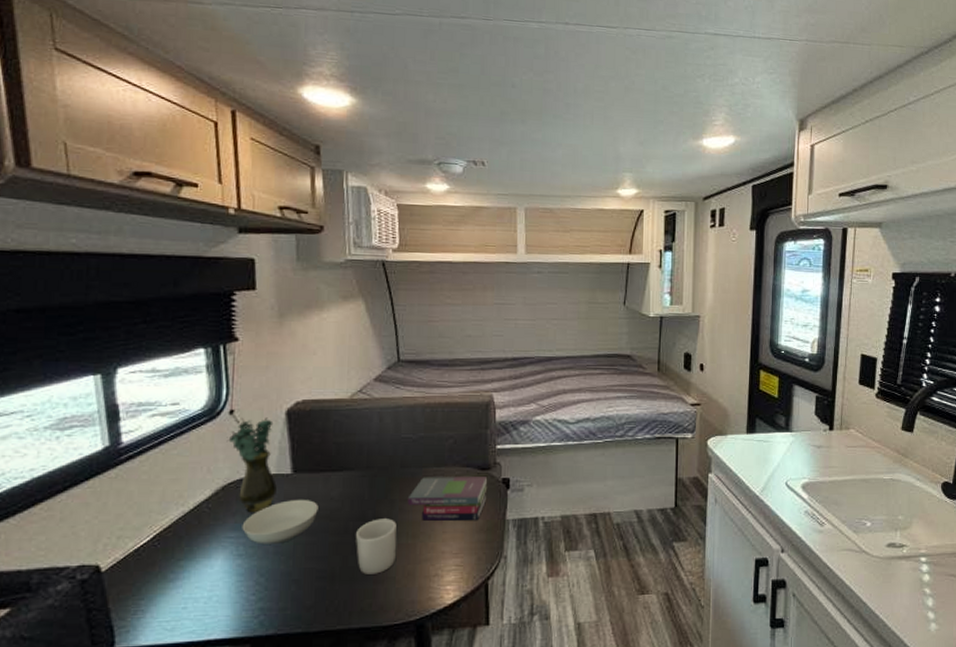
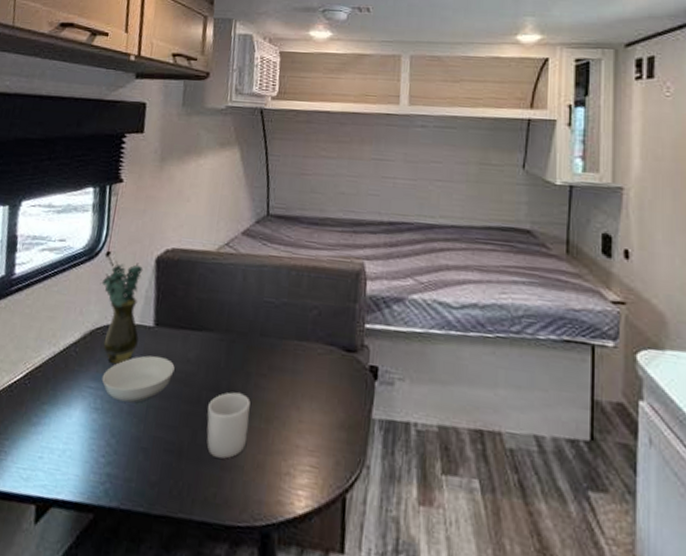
books: present [407,477,488,521] -> none [263,350,353,415]

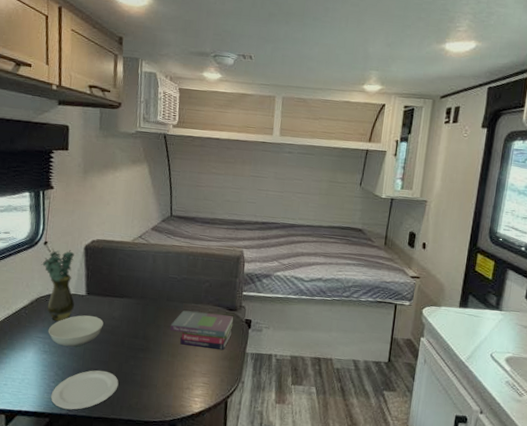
plate: none [98,439,192,503] -> present [51,370,119,410]
mug: present [206,391,251,459] -> none [129,338,161,381]
books: none [263,350,353,415] -> present [170,310,233,351]

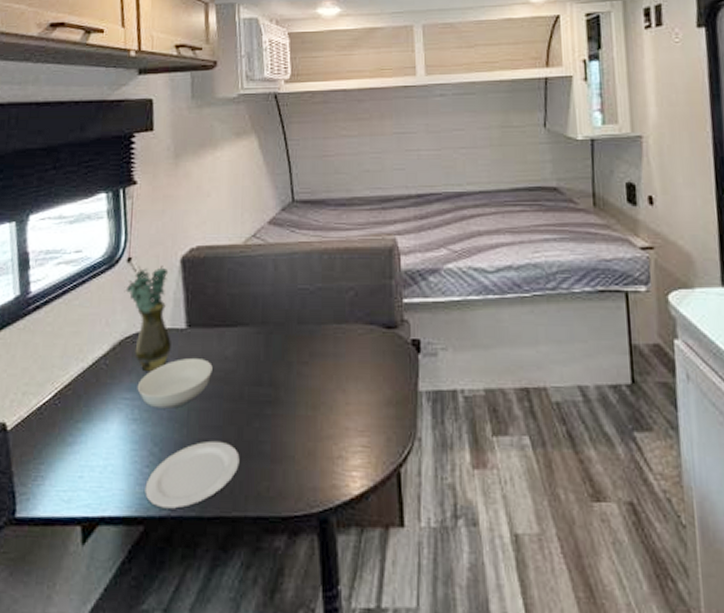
books: present [170,310,233,351] -> none [306,335,395,392]

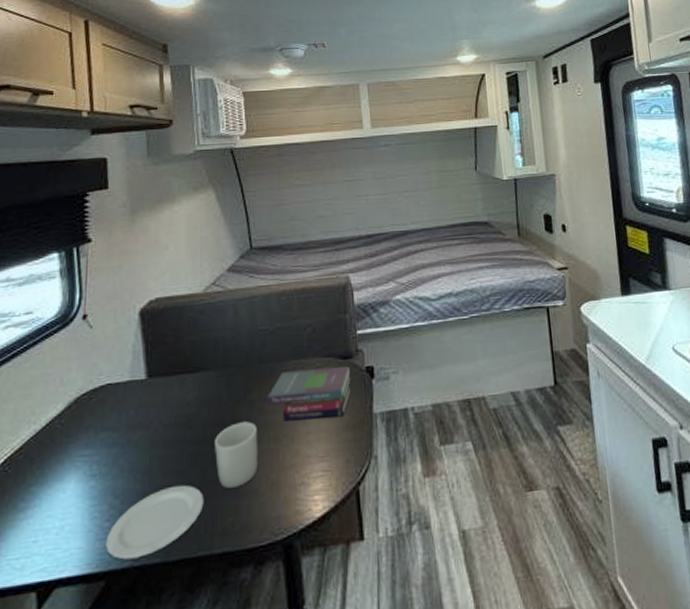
vase: present [127,265,171,372] -> none [82,319,131,427]
bowl: present [137,358,213,409] -> none [95,407,174,462]
mug: none [250,382,296,451] -> present [213,420,259,488]
books: none [306,335,395,392] -> present [267,366,352,421]

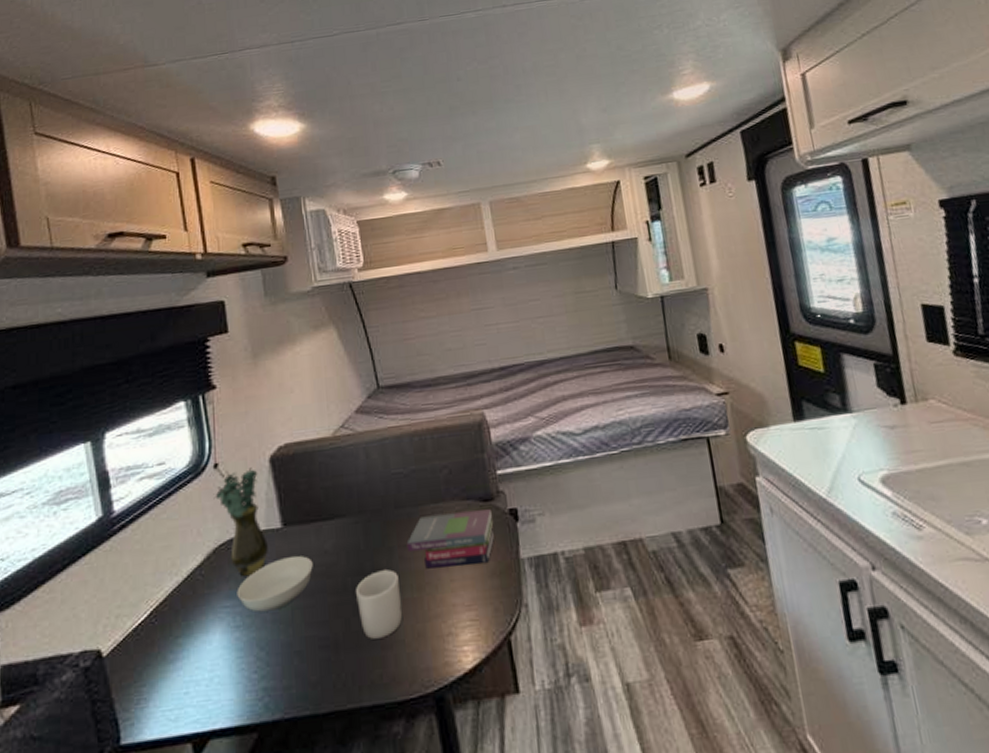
vase: none [82,319,131,427] -> present [216,467,268,577]
bowl: none [95,407,174,462] -> present [237,556,313,613]
plate: present [106,484,204,560] -> none [255,635,350,712]

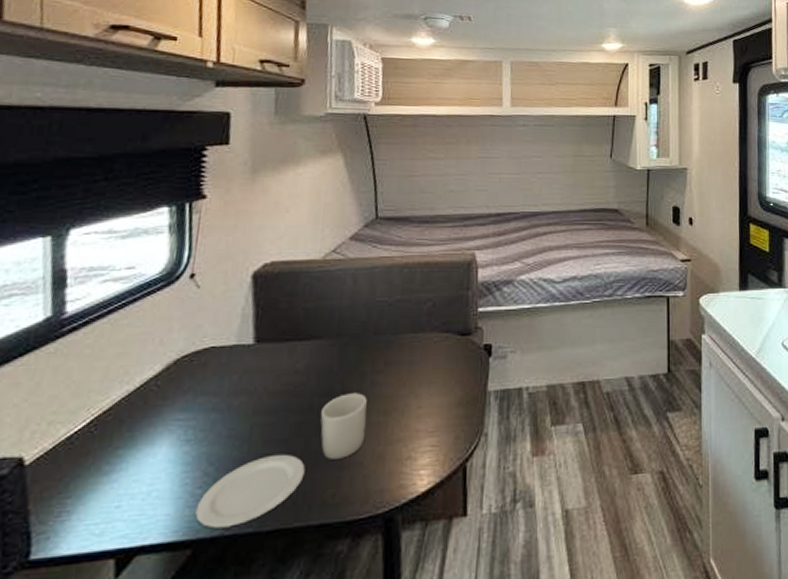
vase: present [216,467,268,577] -> none [187,281,238,391]
bowl: present [237,556,313,613] -> none [193,374,281,427]
plate: none [255,635,350,712] -> present [195,454,306,529]
books: present [406,509,495,569] -> none [380,343,468,395]

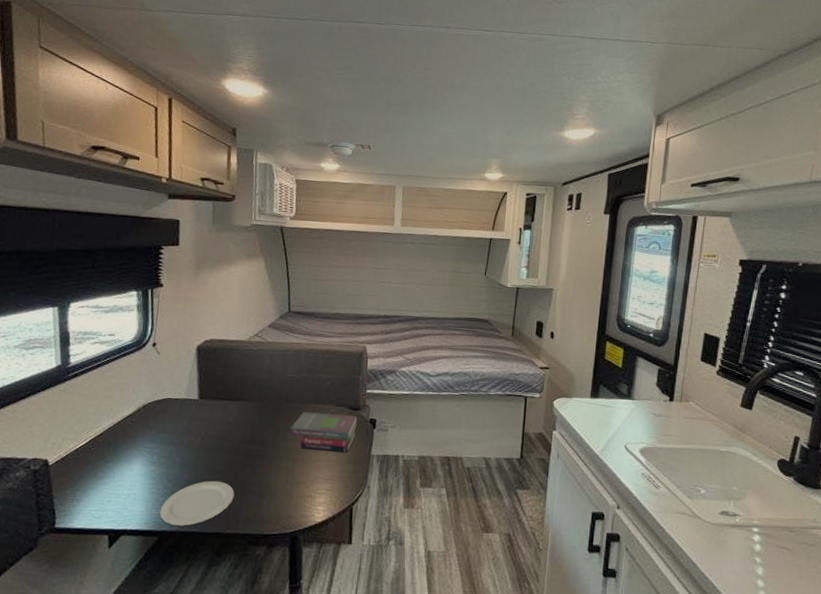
mug: present [320,391,368,459] -> none [245,443,280,490]
books: none [380,343,468,395] -> present [289,412,357,454]

